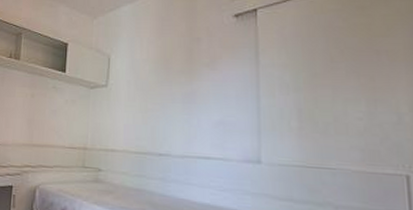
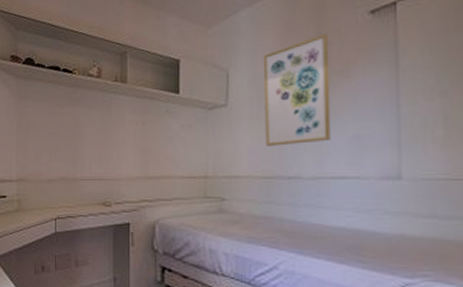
wall art: none [140,31,199,126] -> present [264,33,331,146]

